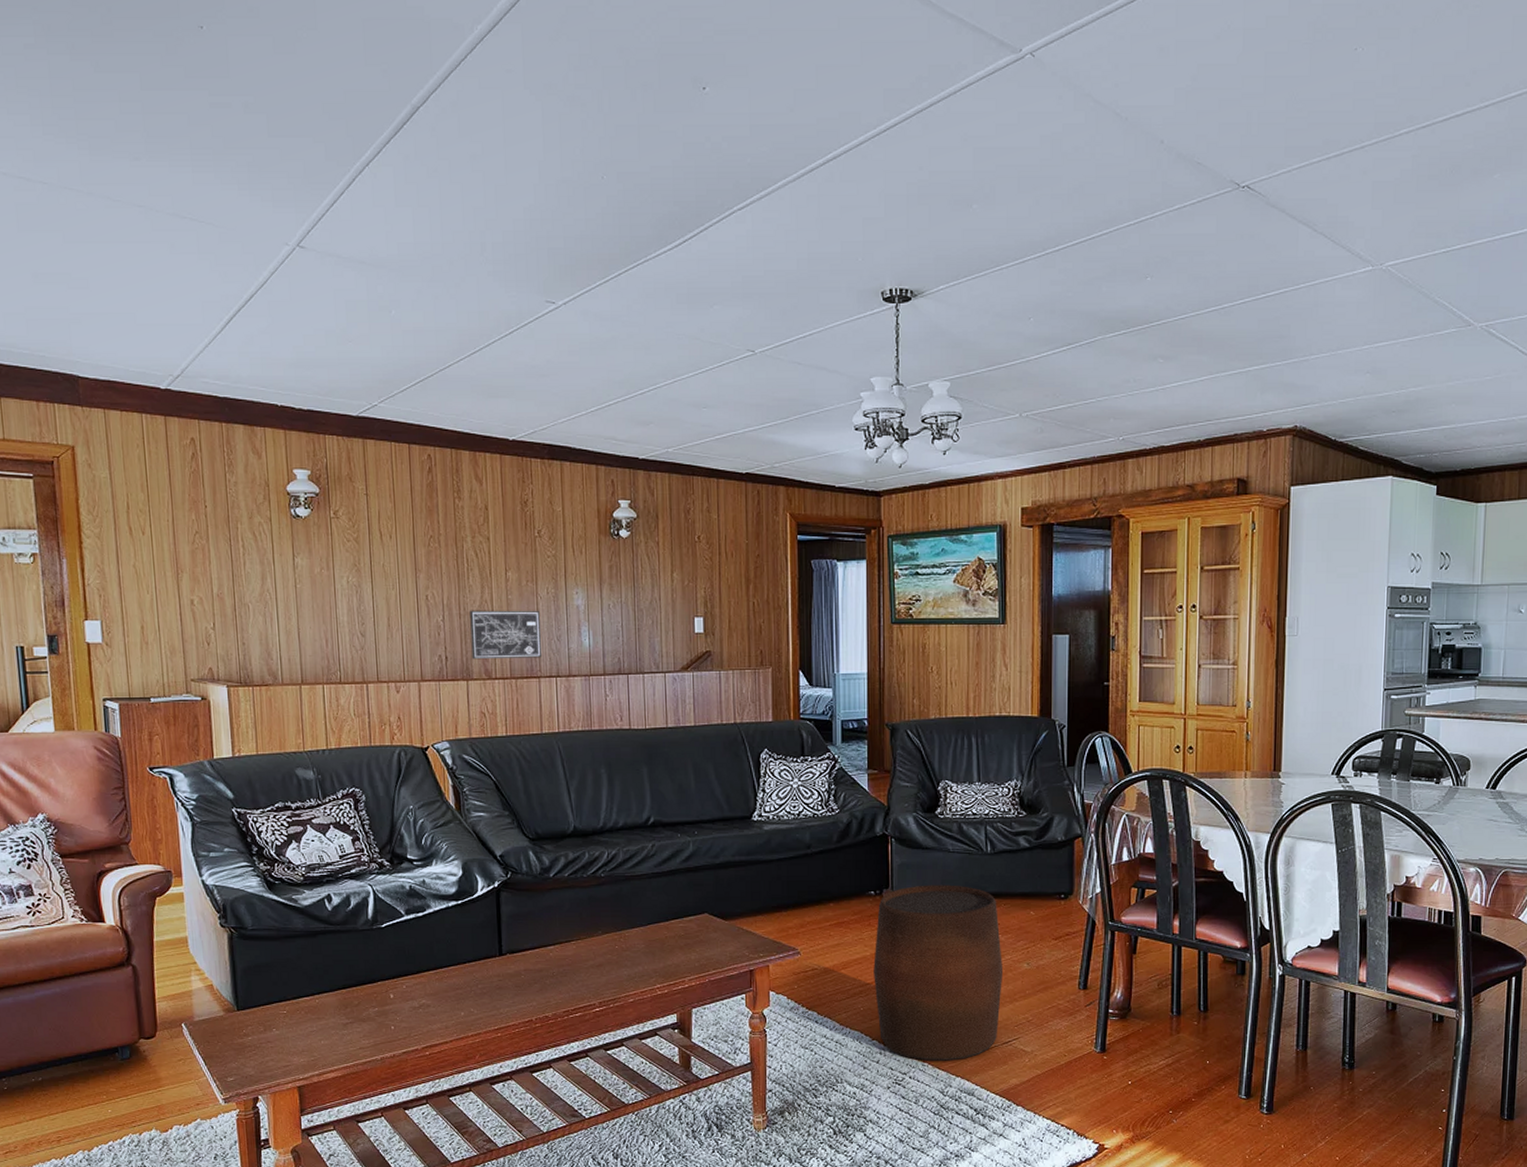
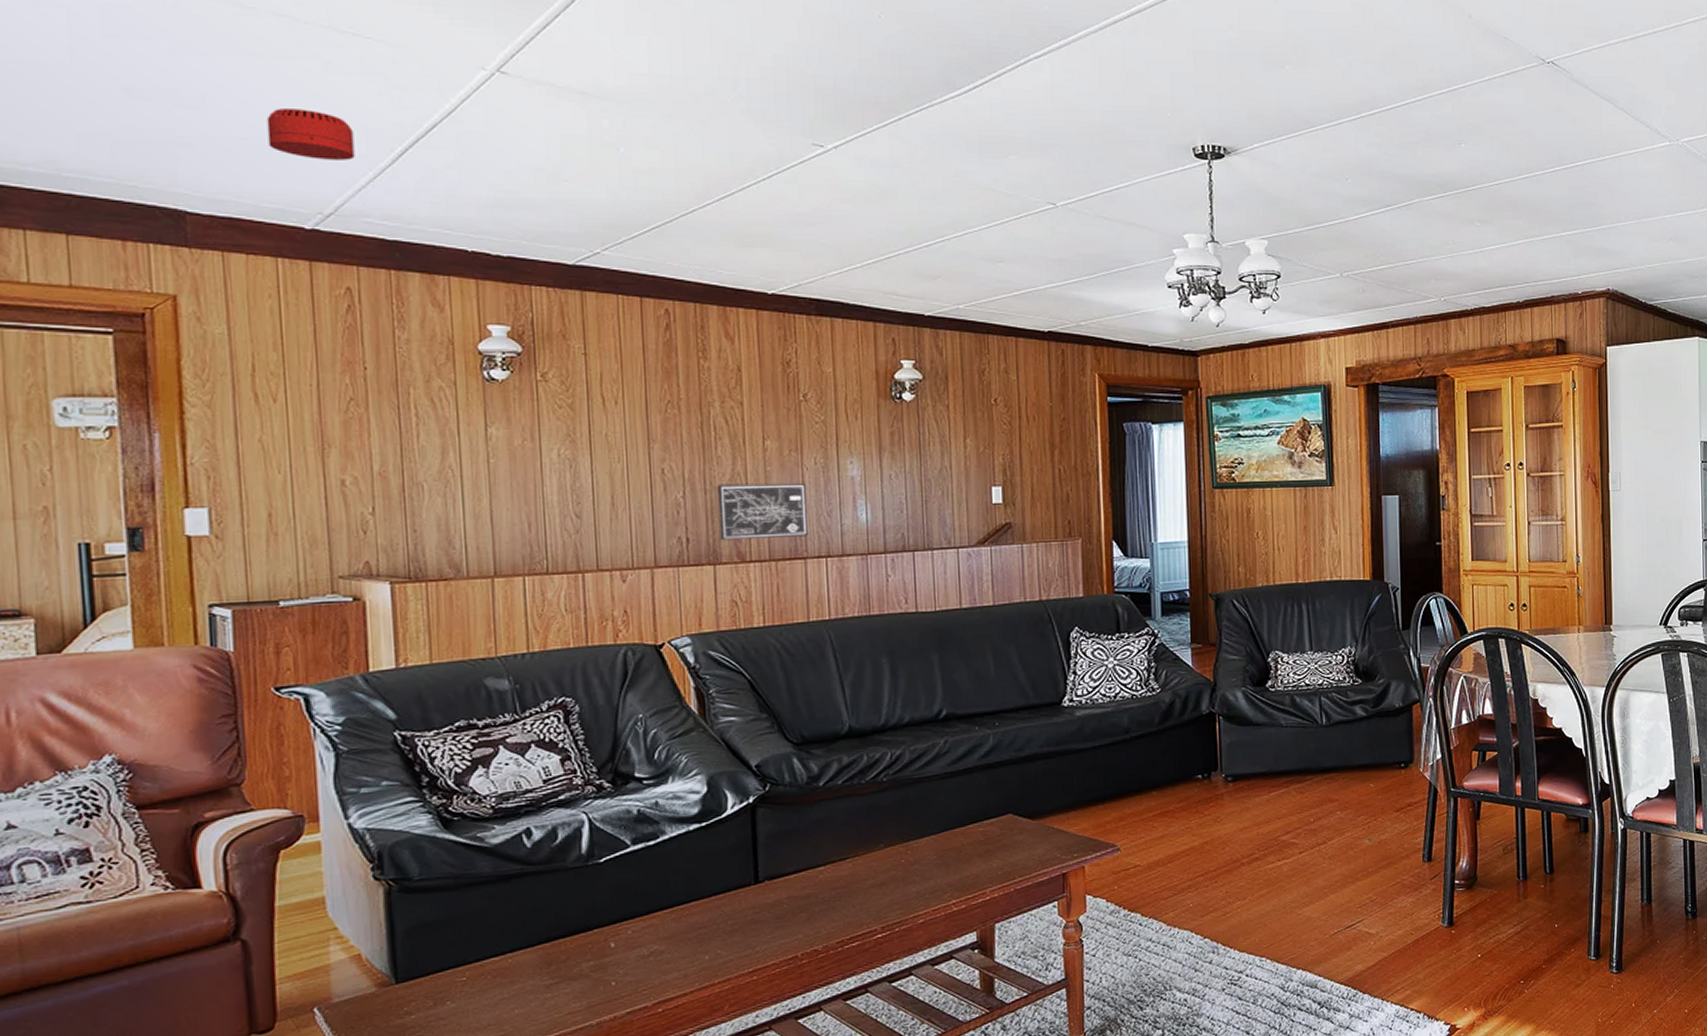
smoke detector: none [131,286,195,329] -> present [266,108,355,160]
stool: present [873,885,1004,1062] -> none [1203,761,1344,956]

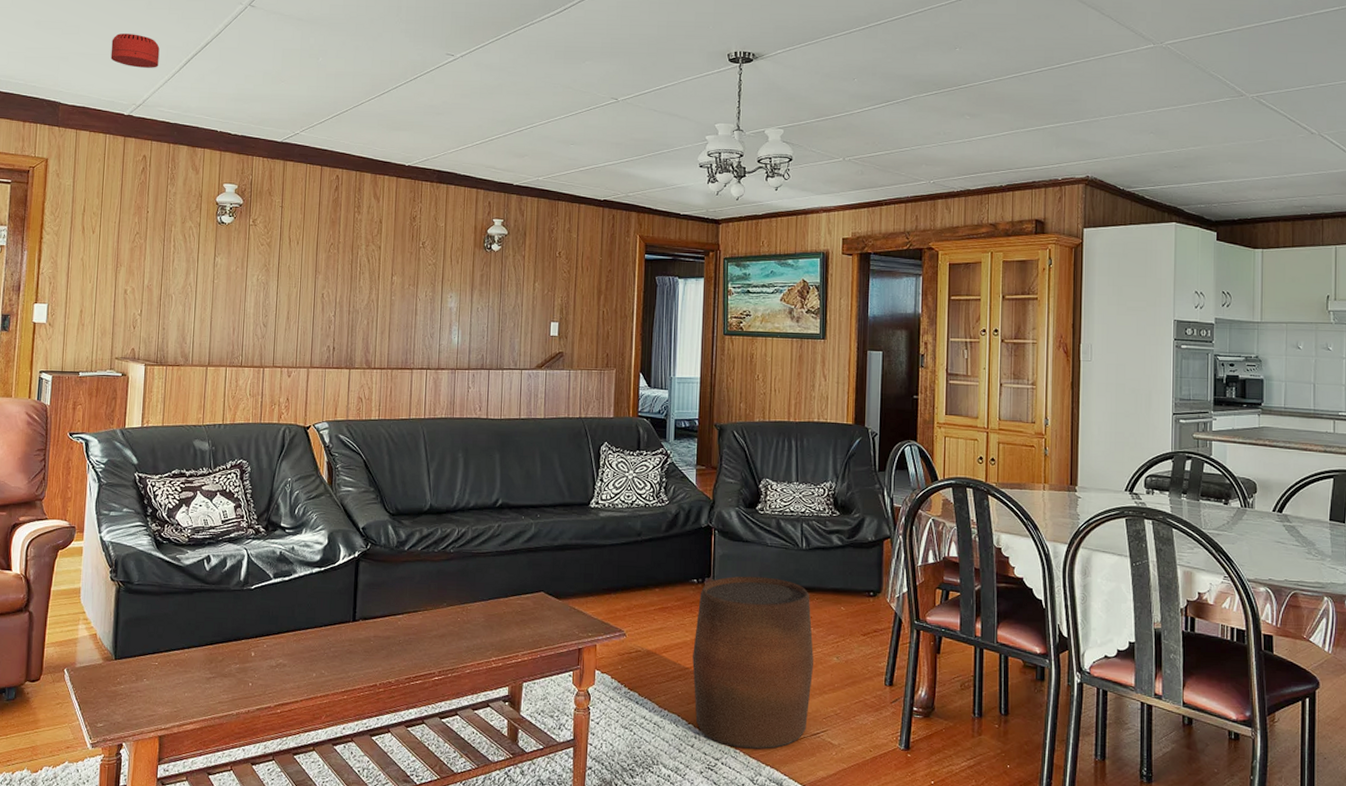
wall art: present [718,483,808,541] -> none [356,308,417,352]
stool: none [1203,761,1344,956] -> present [692,576,814,750]

